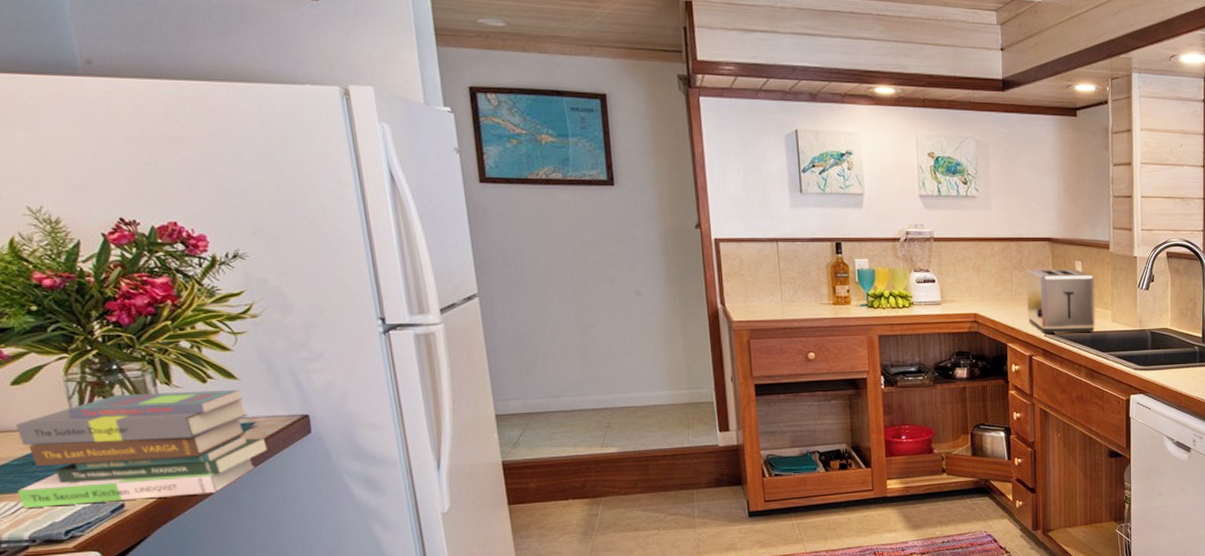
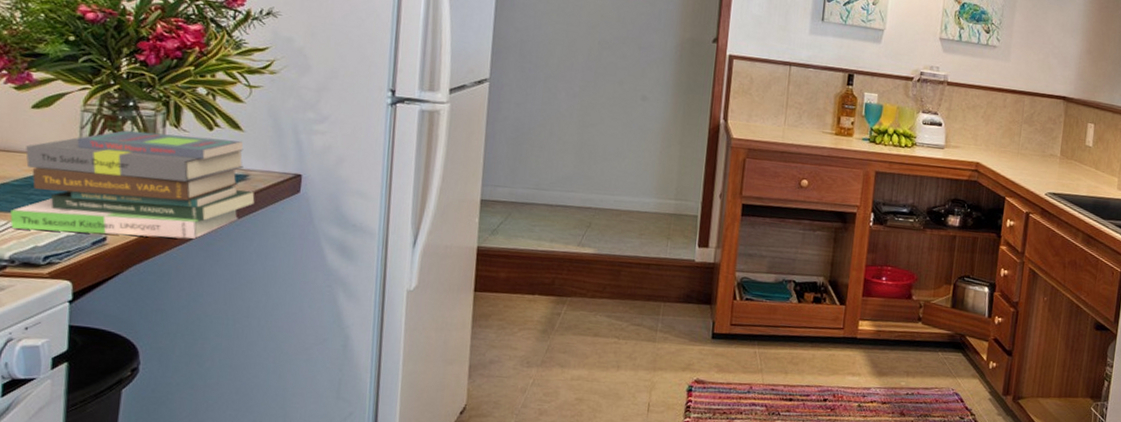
toaster: present [1026,268,1096,333] -> none [1031,125,1106,198]

